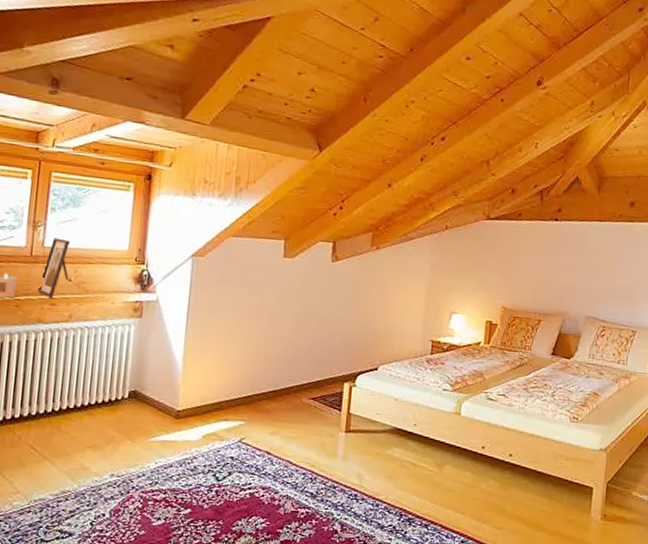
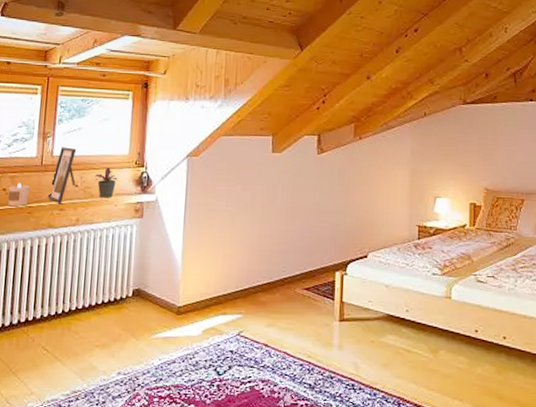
potted plant: none [90,263,116,295] -> present [95,167,118,198]

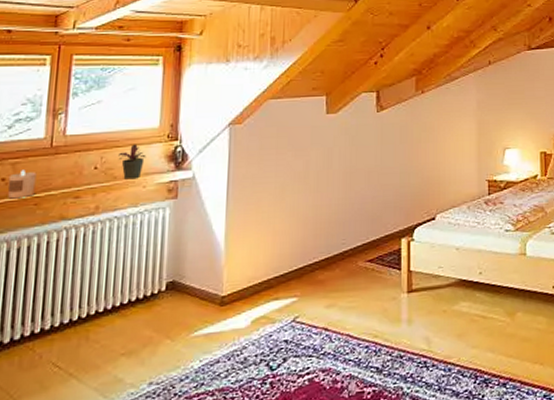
picture frame: present [47,147,77,203] -> none [58,124,96,190]

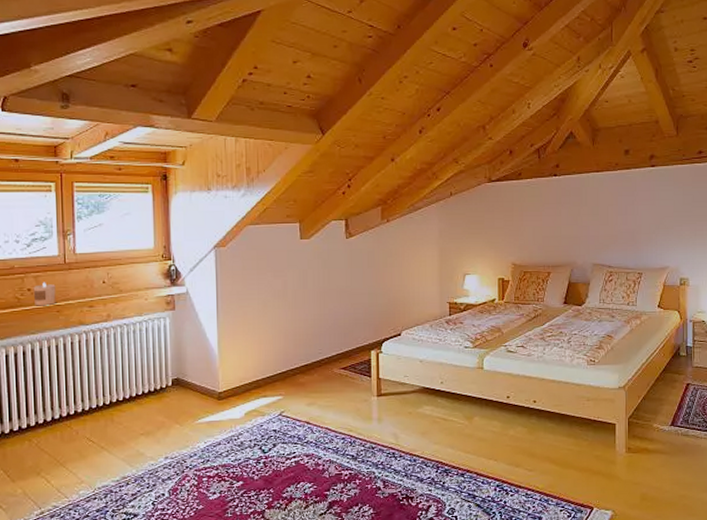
potted plant: present [118,144,147,180] -> none [122,262,146,293]

